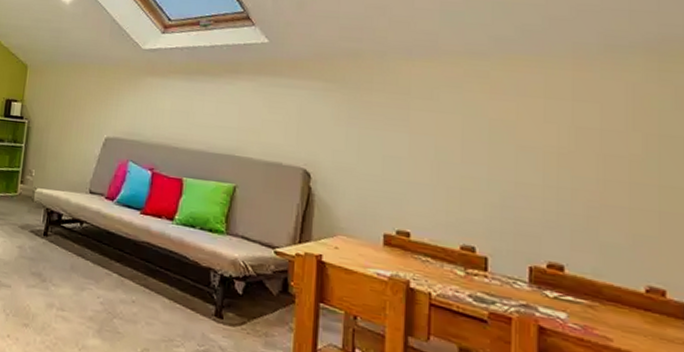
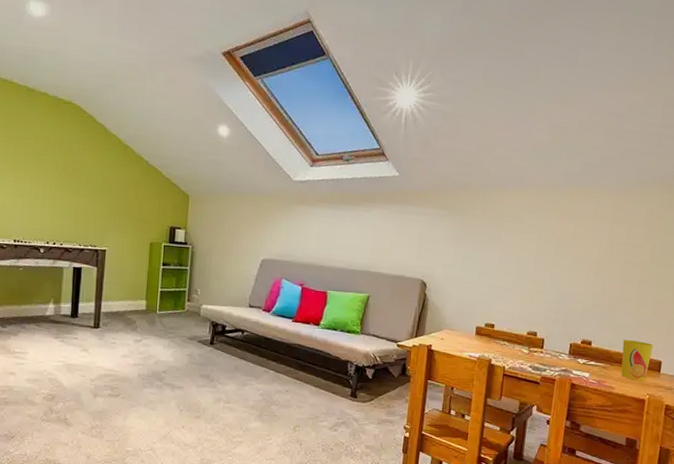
cup: none [616,266,670,334] -> present [621,339,654,381]

